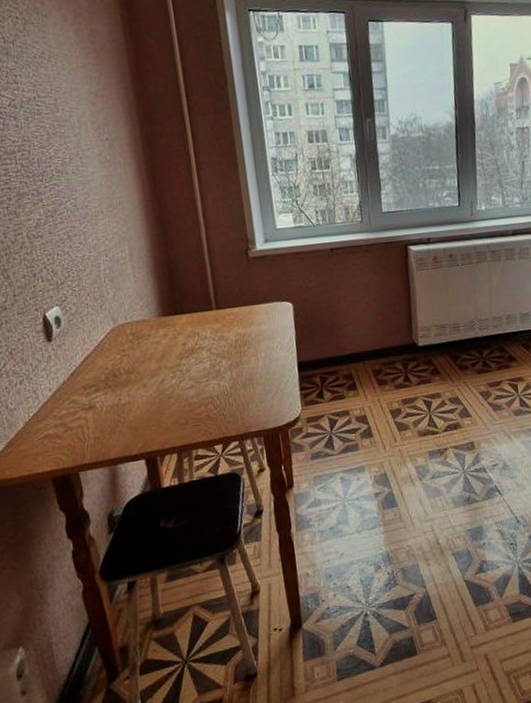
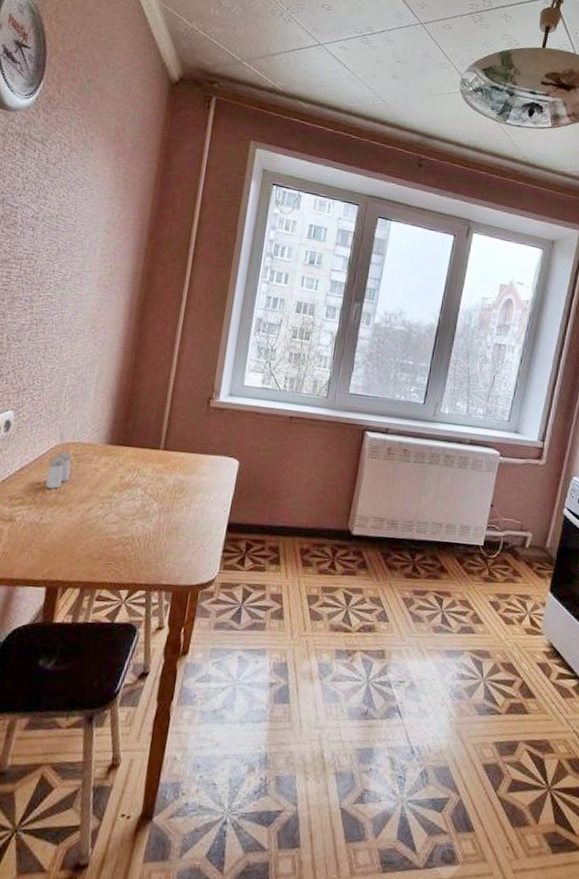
salt and pepper shaker: none [109,332,134,371] -> present [45,451,72,489]

